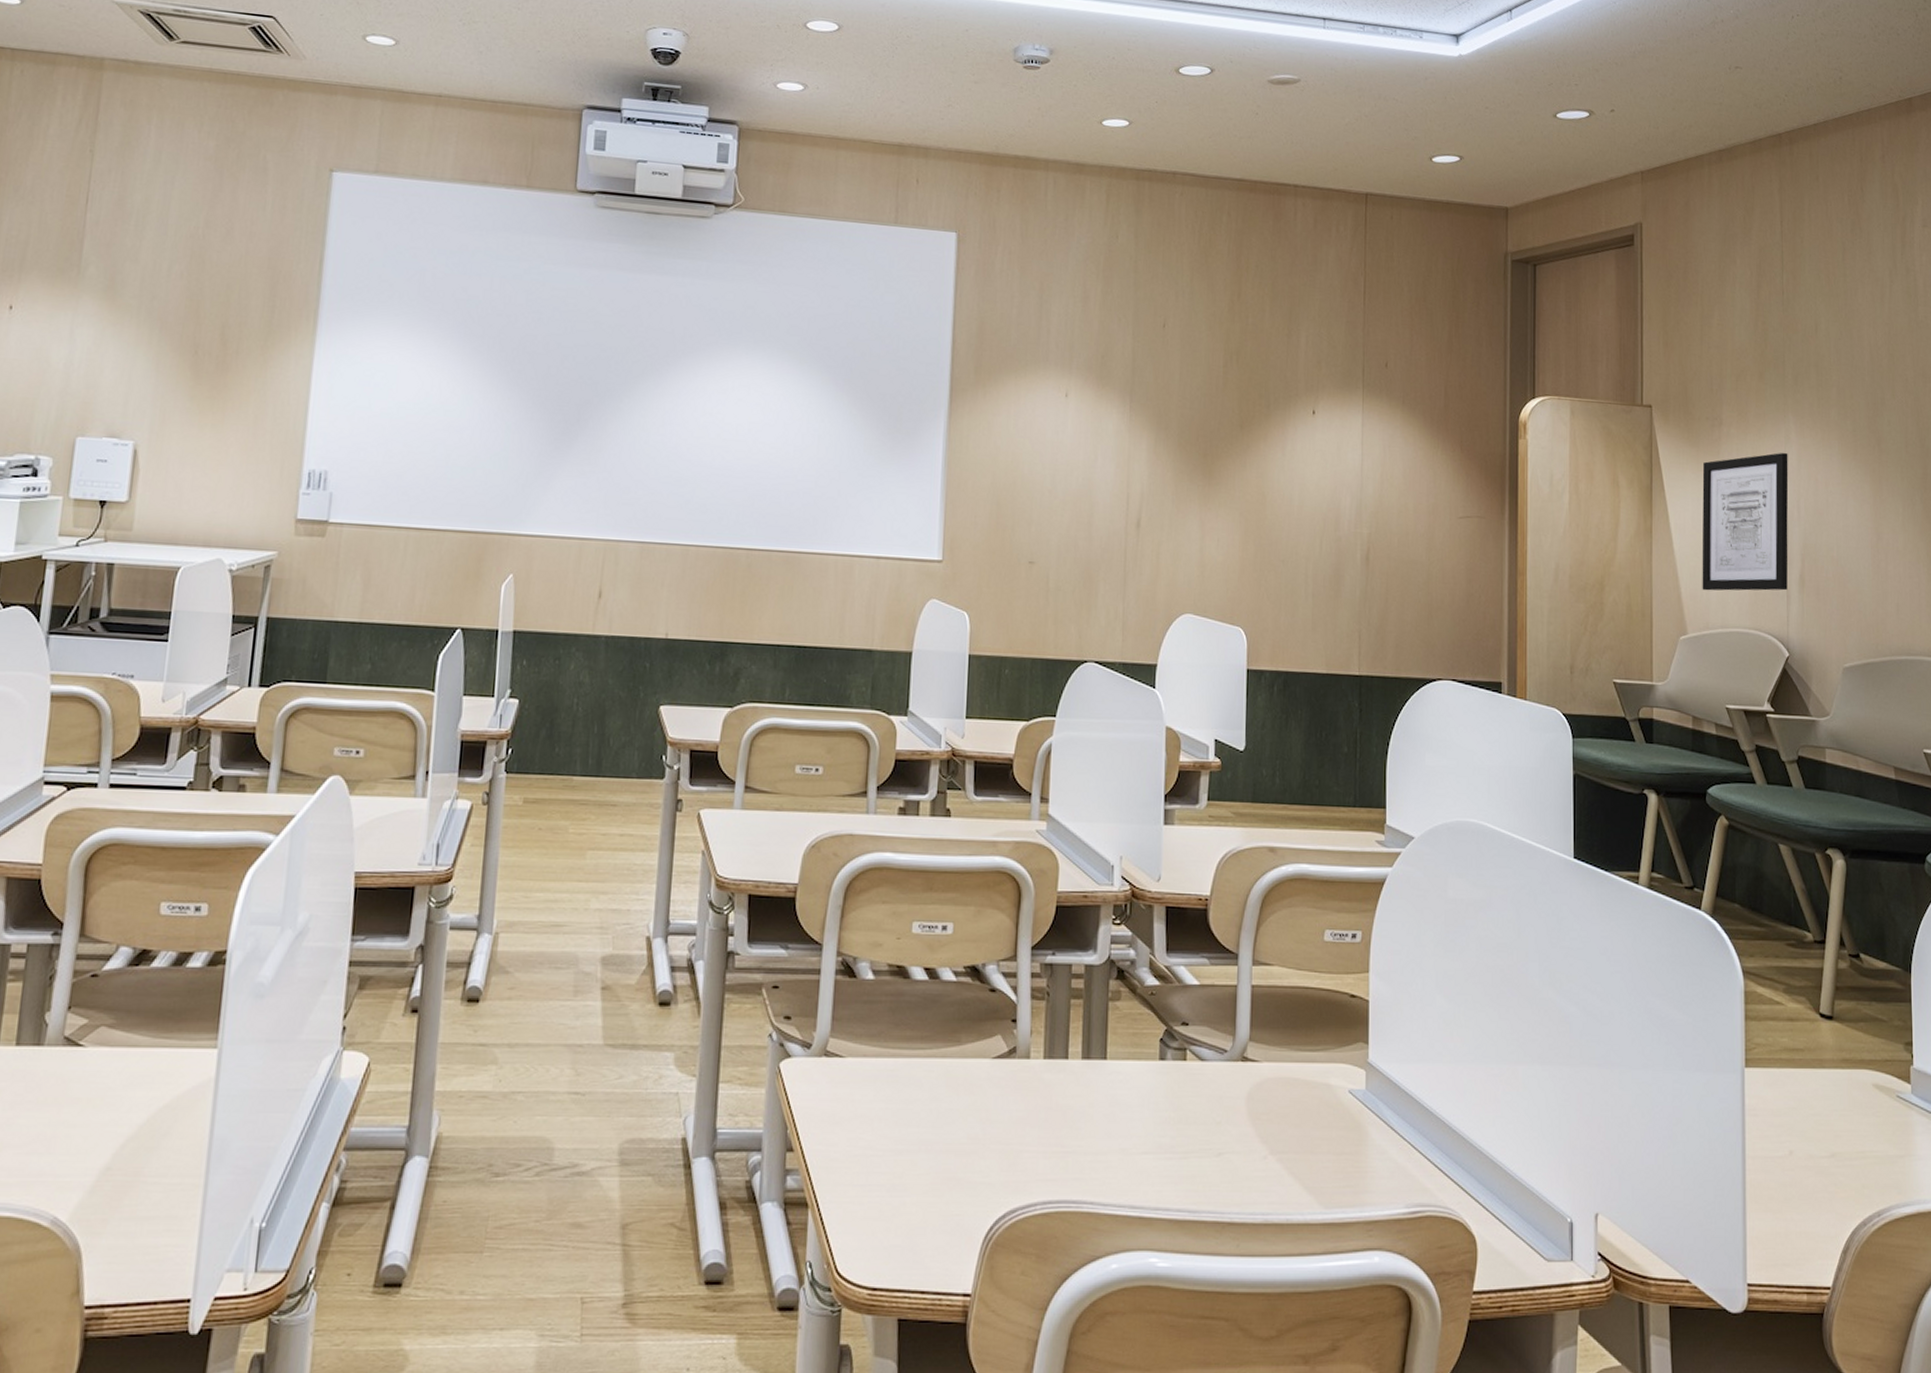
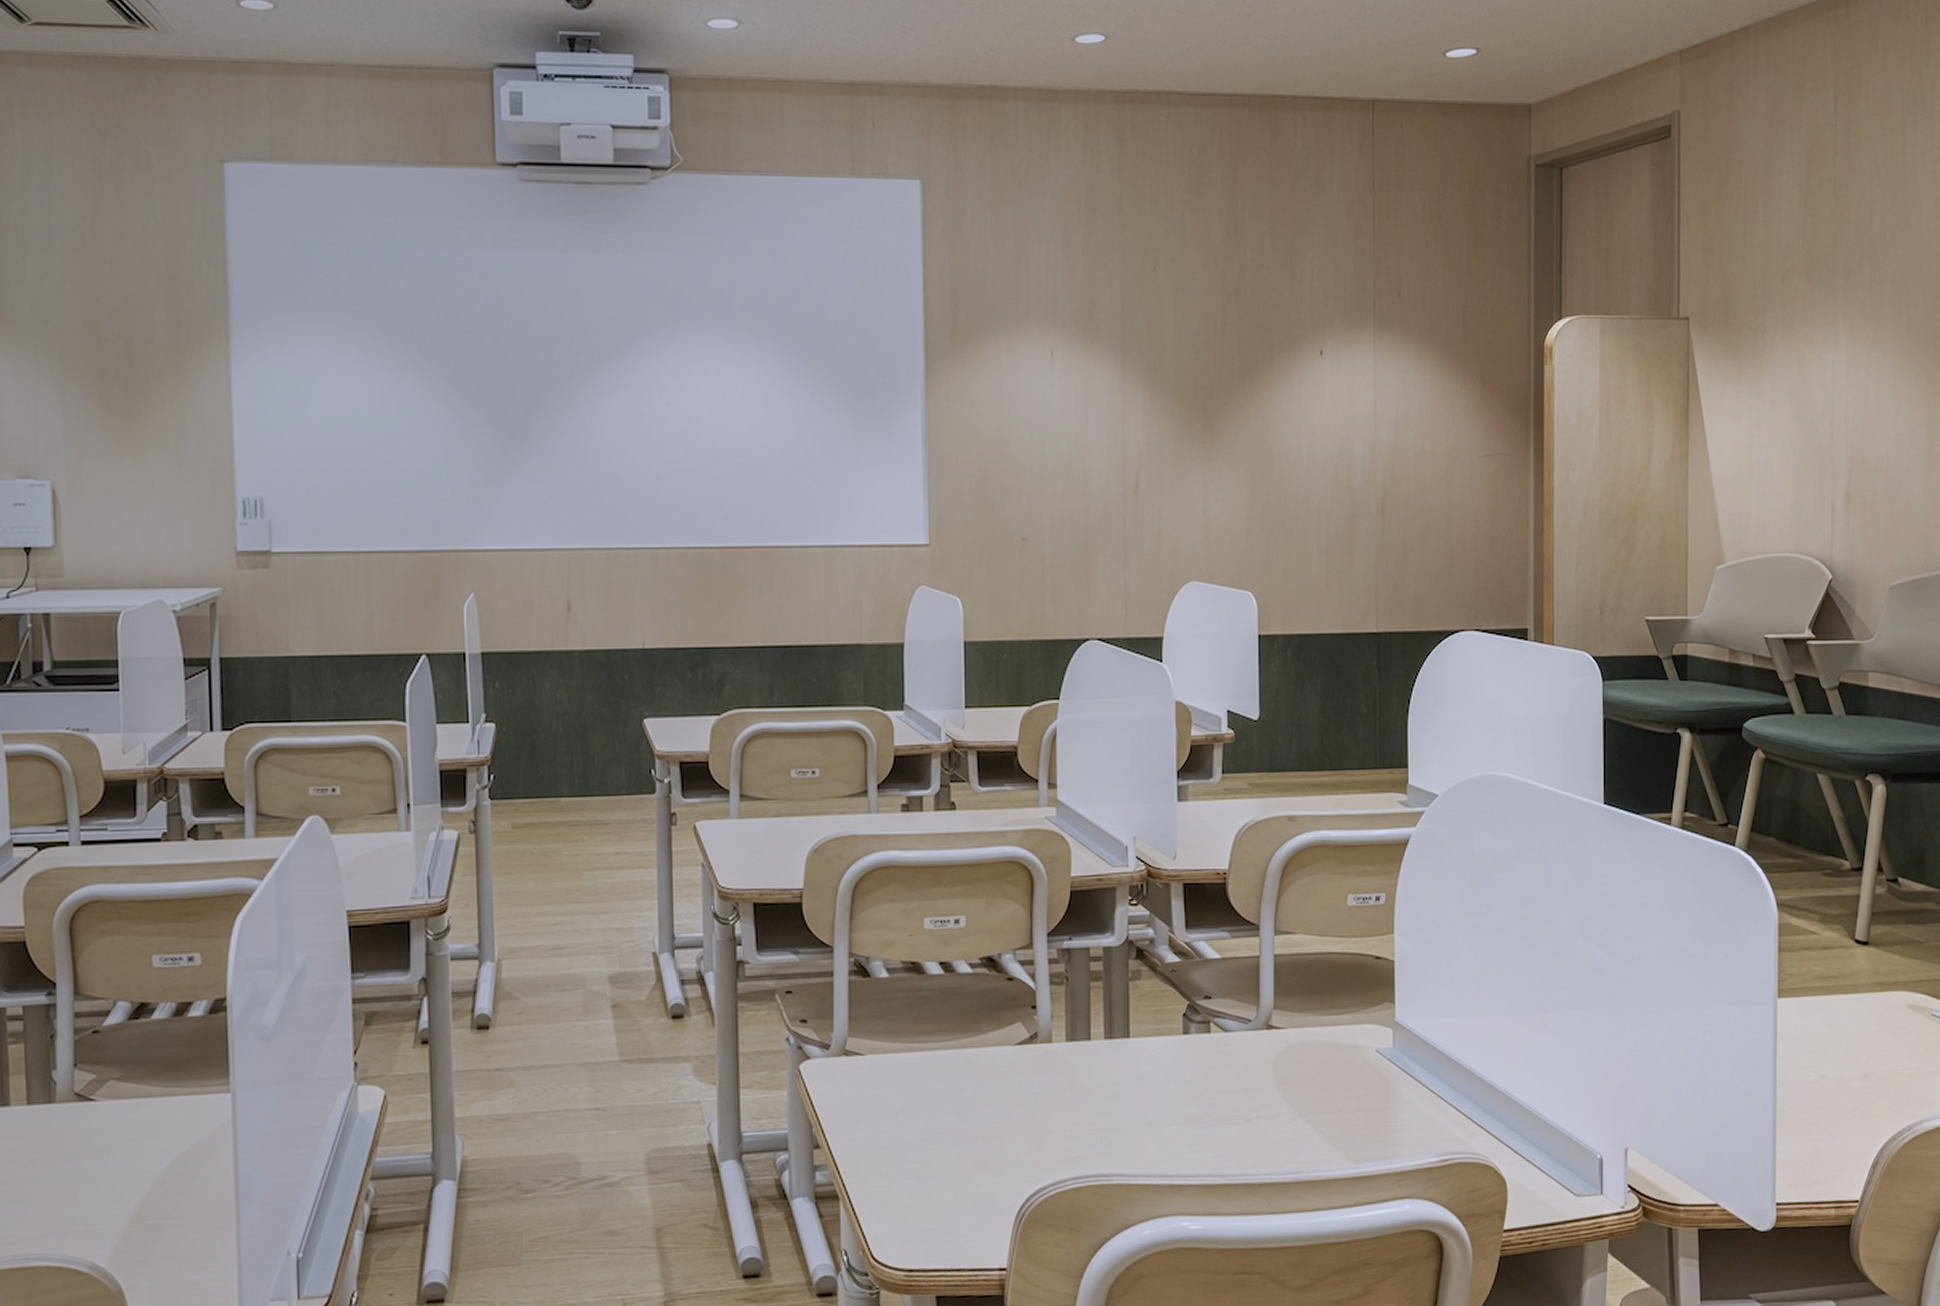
wall art: present [1702,452,1789,591] -> none [1741,358,1836,515]

